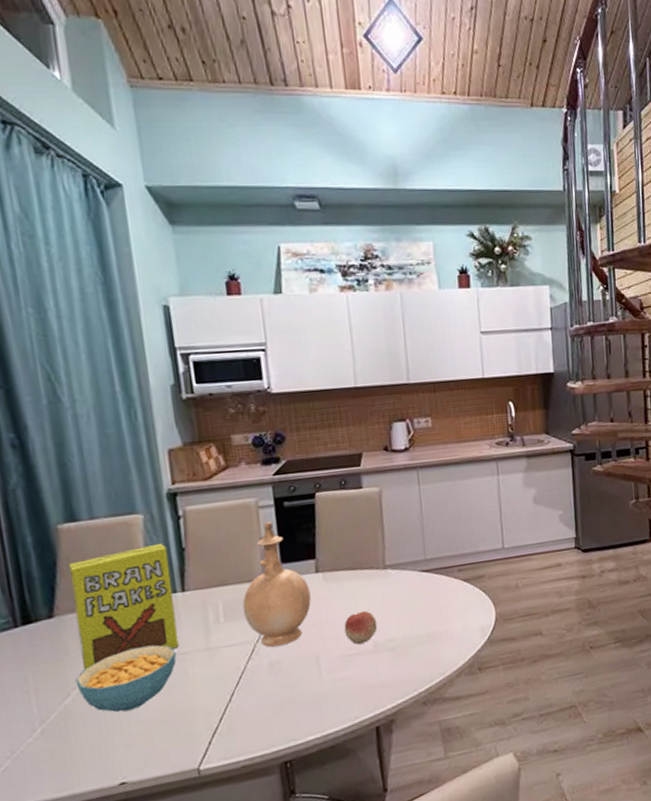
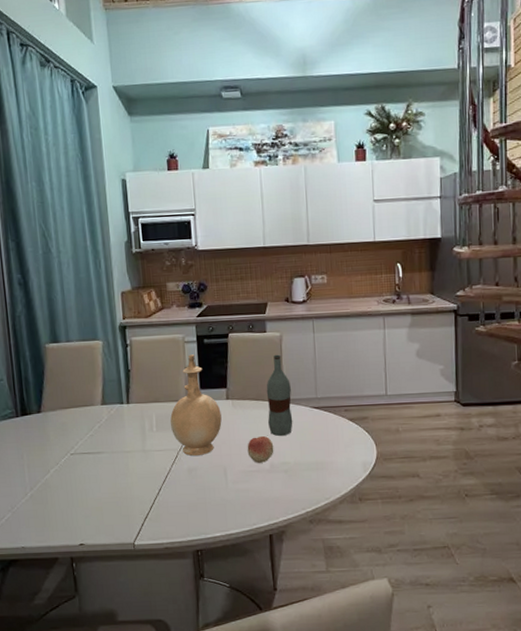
cereal box: present [69,543,179,671] -> none [52,364,124,455]
cereal bowl: present [75,644,177,713] -> none [53,442,121,490]
bottle: none [365,513,399,610] -> present [266,354,293,436]

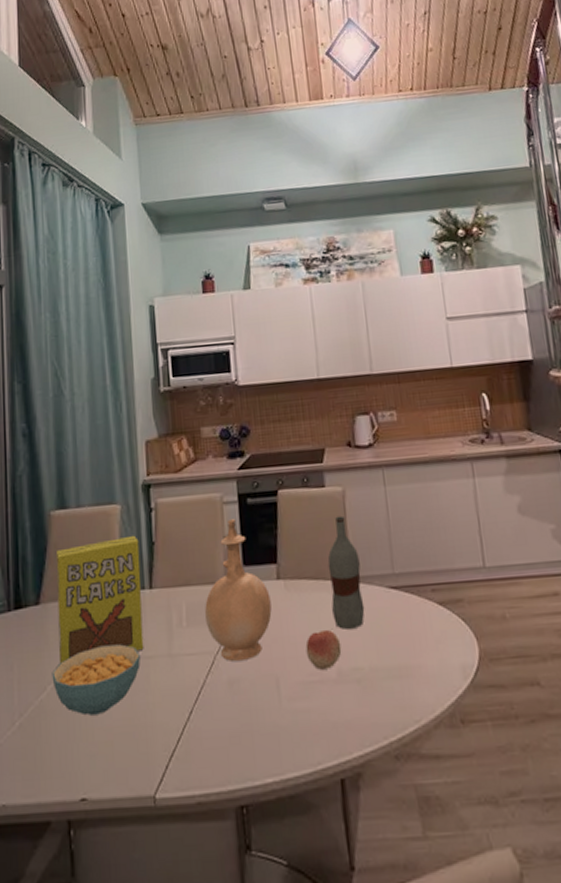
cereal box: none [52,364,124,455] -> present [56,535,144,664]
cereal bowl: none [53,442,121,490] -> present [51,644,141,716]

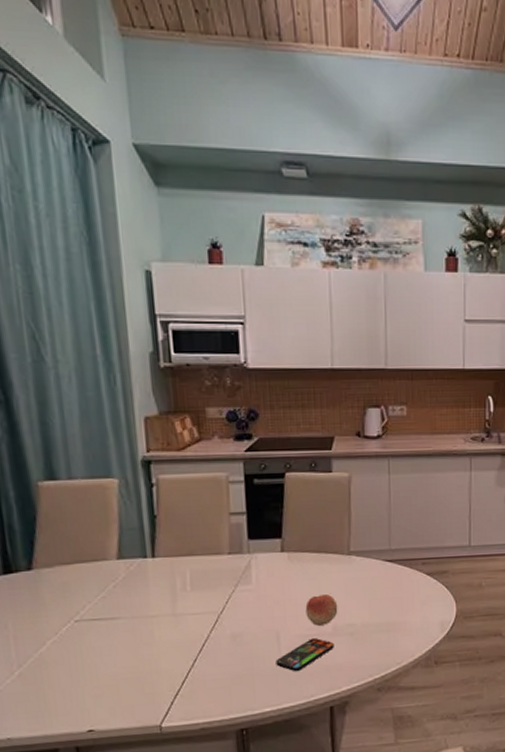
cereal bowl: present [51,644,141,716] -> none [50,605,144,665]
cereal box: present [56,535,144,664] -> none [47,508,148,623]
vase: present [204,519,272,661] -> none [208,497,275,619]
smartphone: none [276,686,340,730] -> present [276,638,334,672]
bottle: present [327,515,365,629] -> none [330,498,362,594]

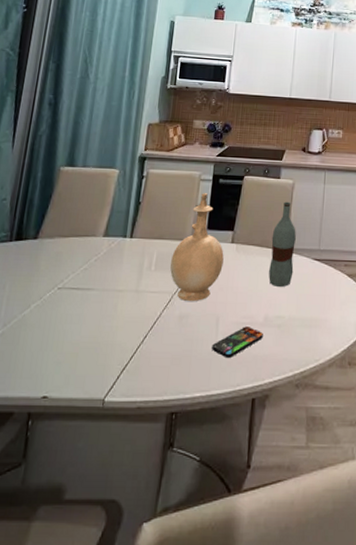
vase: none [208,497,275,619] -> present [170,193,224,301]
fruit: present [305,593,338,626] -> none [243,284,271,315]
bottle: none [330,498,362,594] -> present [268,201,296,287]

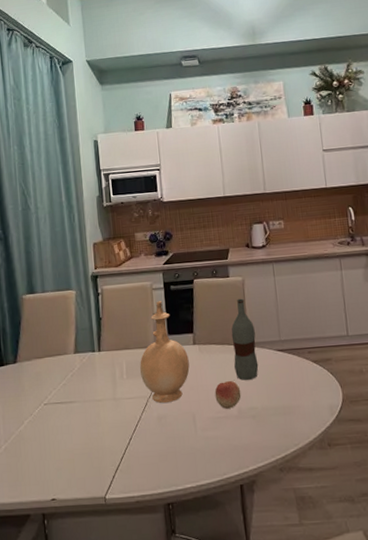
smartphone: present [212,326,263,359] -> none [193,420,240,451]
fruit: none [243,284,271,315] -> present [214,380,241,409]

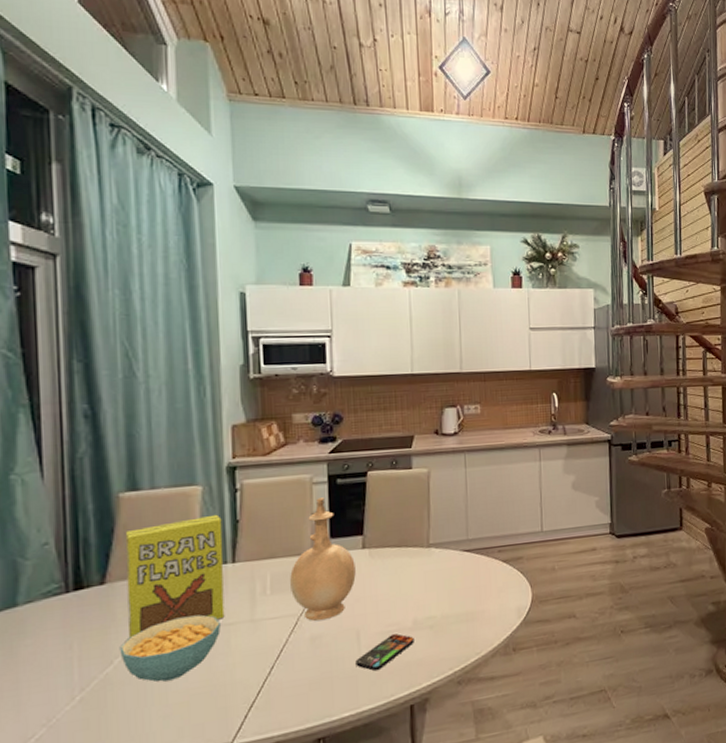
cereal bowl: none [27,391,93,442] -> present [119,614,221,683]
cereal box: none [28,313,95,406] -> present [125,514,225,638]
smartphone: none [193,420,240,451] -> present [355,633,414,671]
fruit: present [214,380,241,409] -> none [386,587,418,621]
bottle: present [231,298,259,380] -> none [410,493,441,587]

